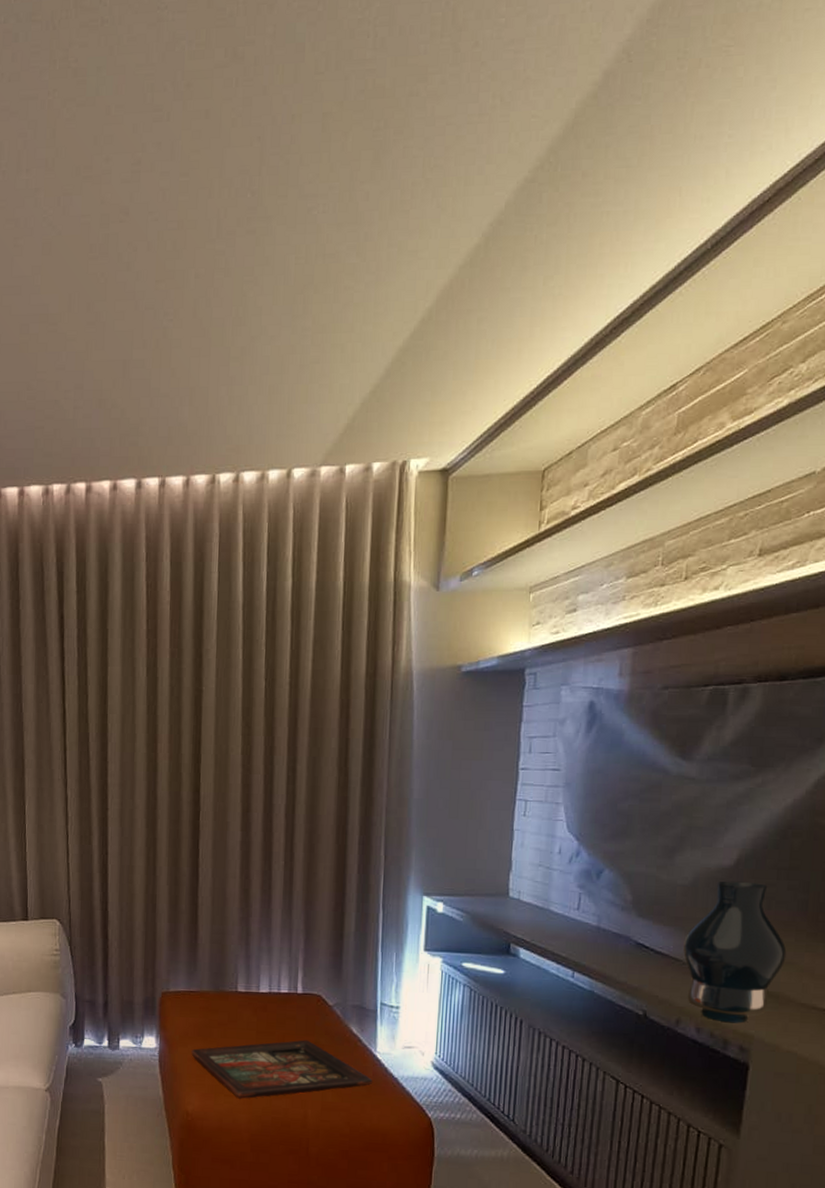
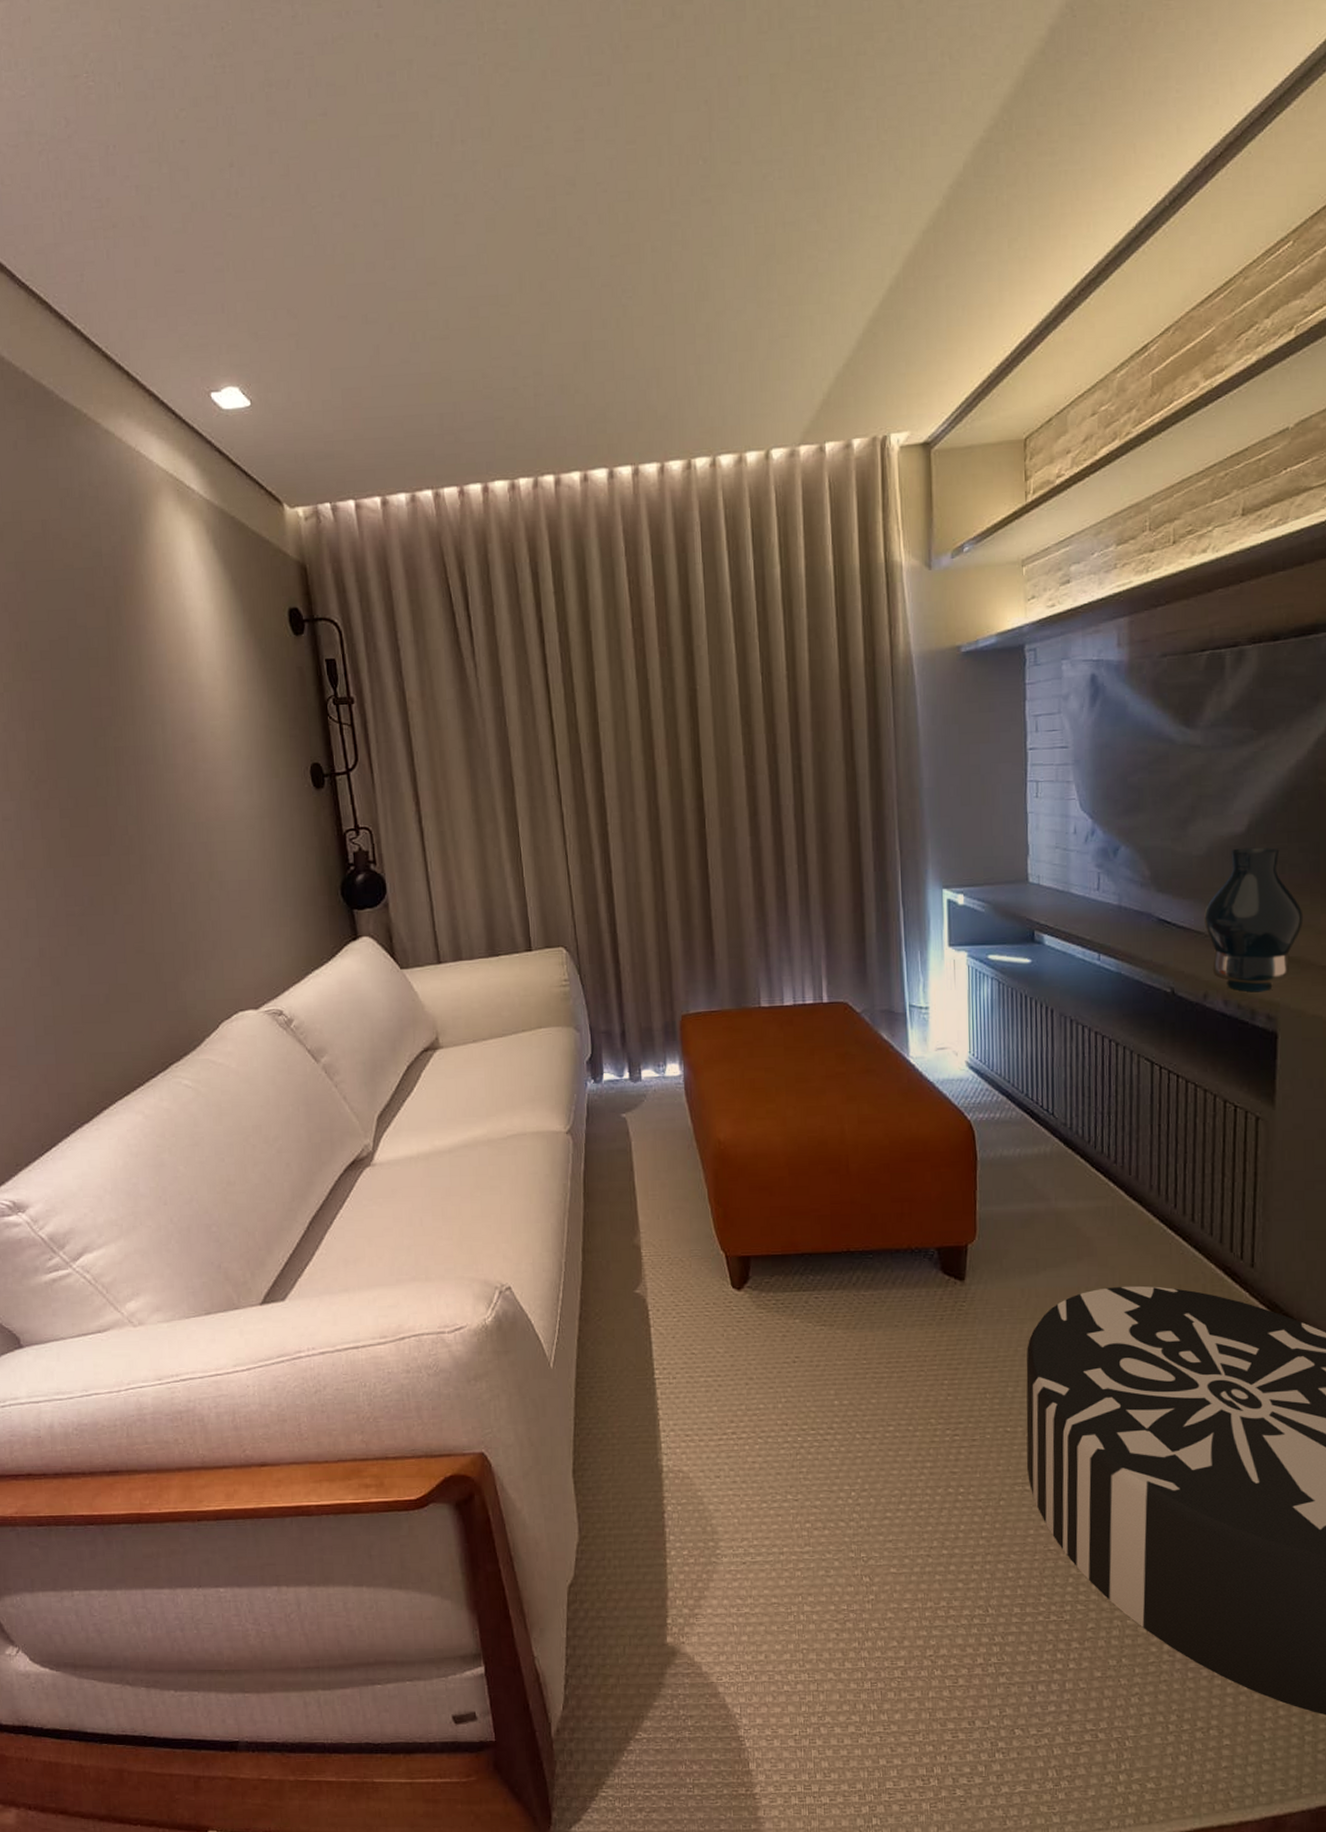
decorative tray: present [191,1040,372,1099] -> none [718,1051,908,1121]

